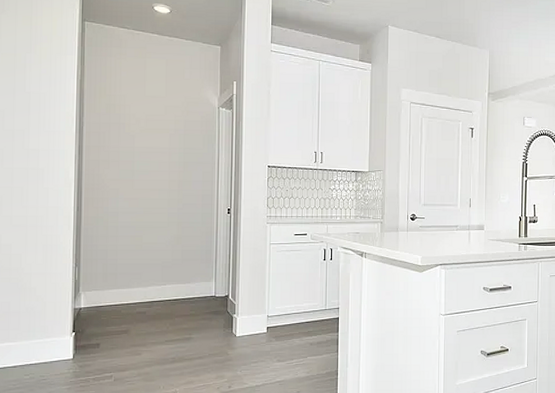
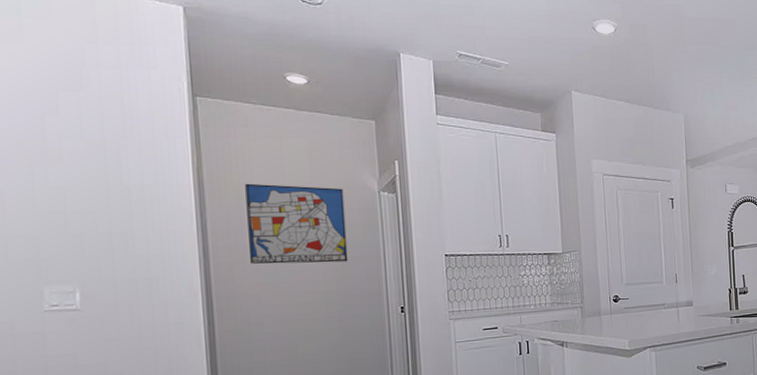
wall art: none [113,95,190,166] -> present [245,183,348,264]

